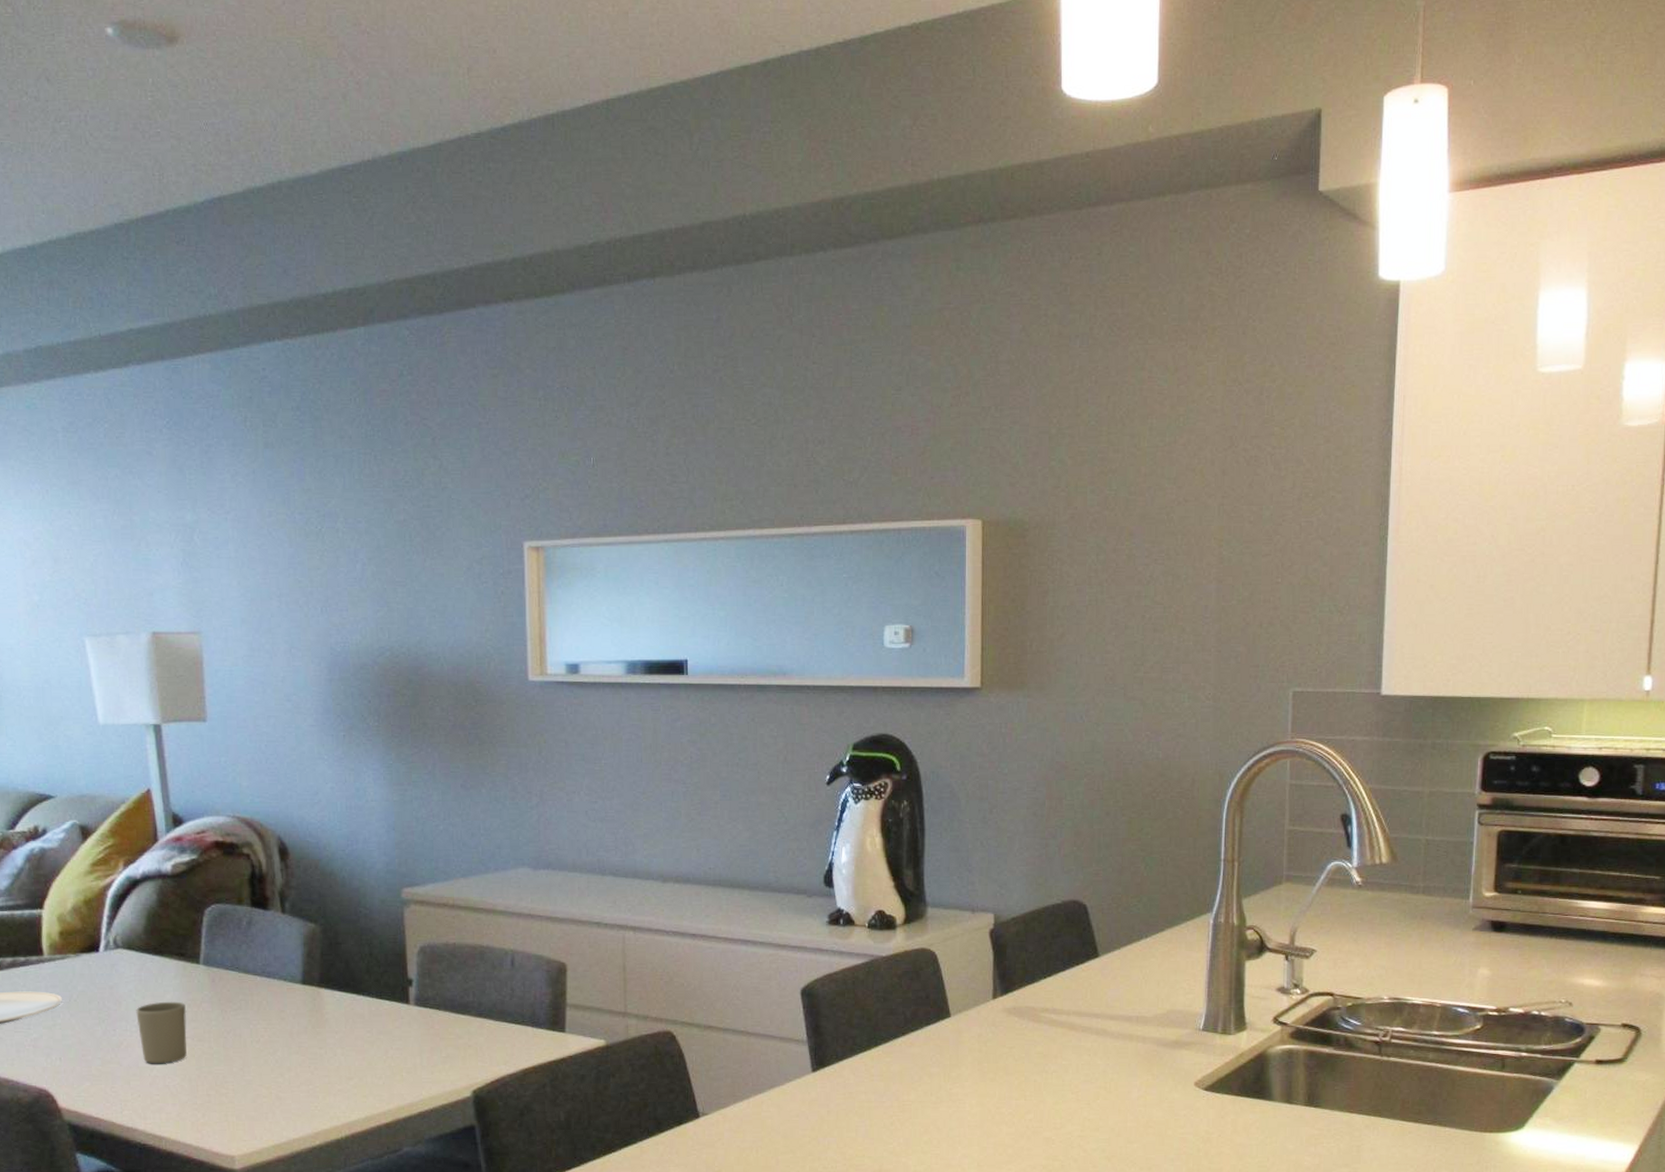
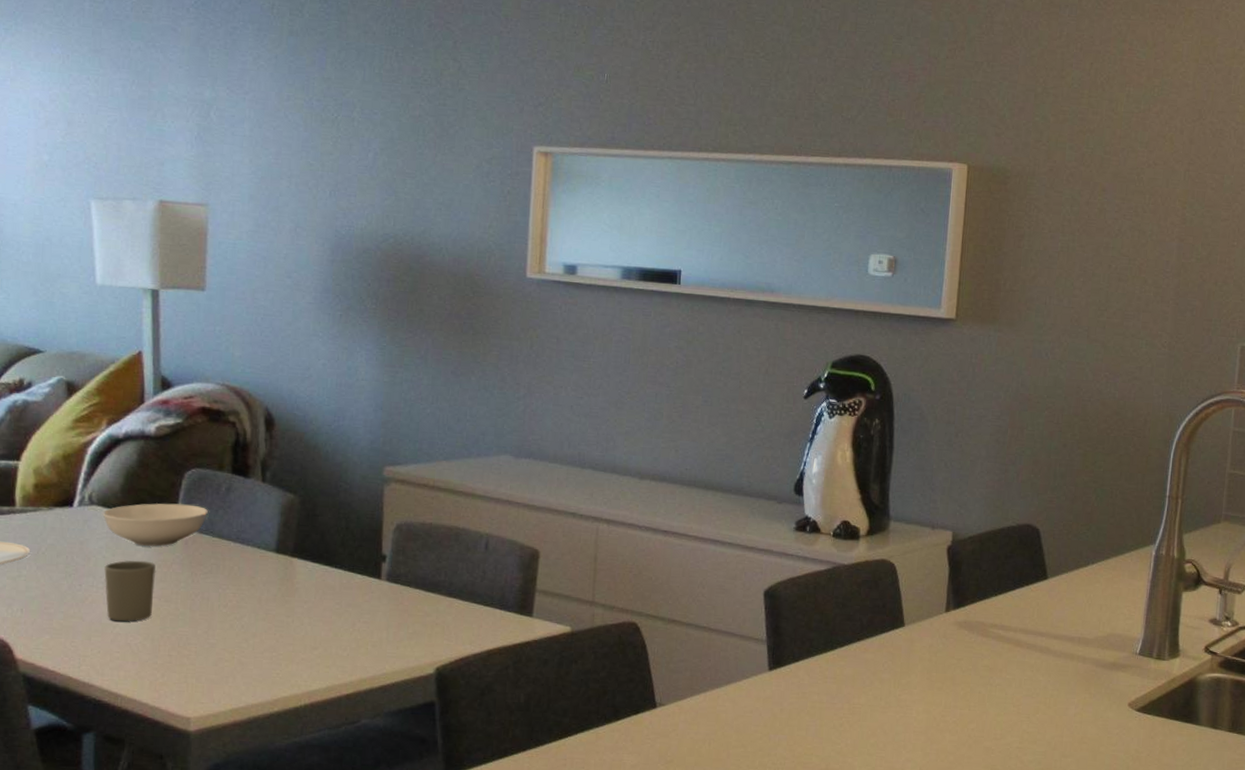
bowl: none [128,941,232,986] -> present [102,503,209,547]

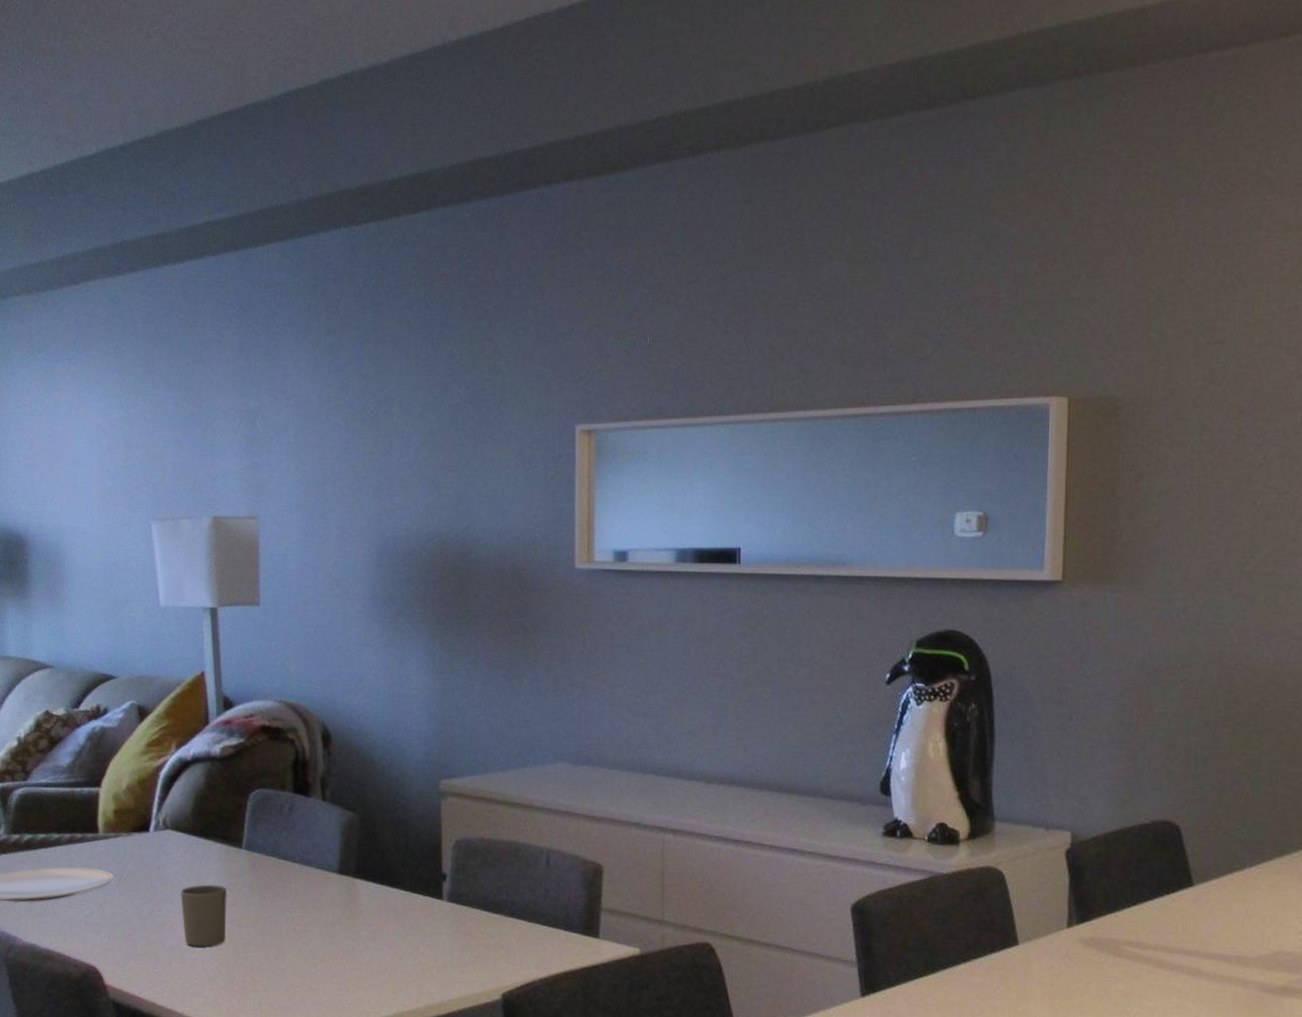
bowl: present [102,503,209,547] -> none [176,825,274,870]

